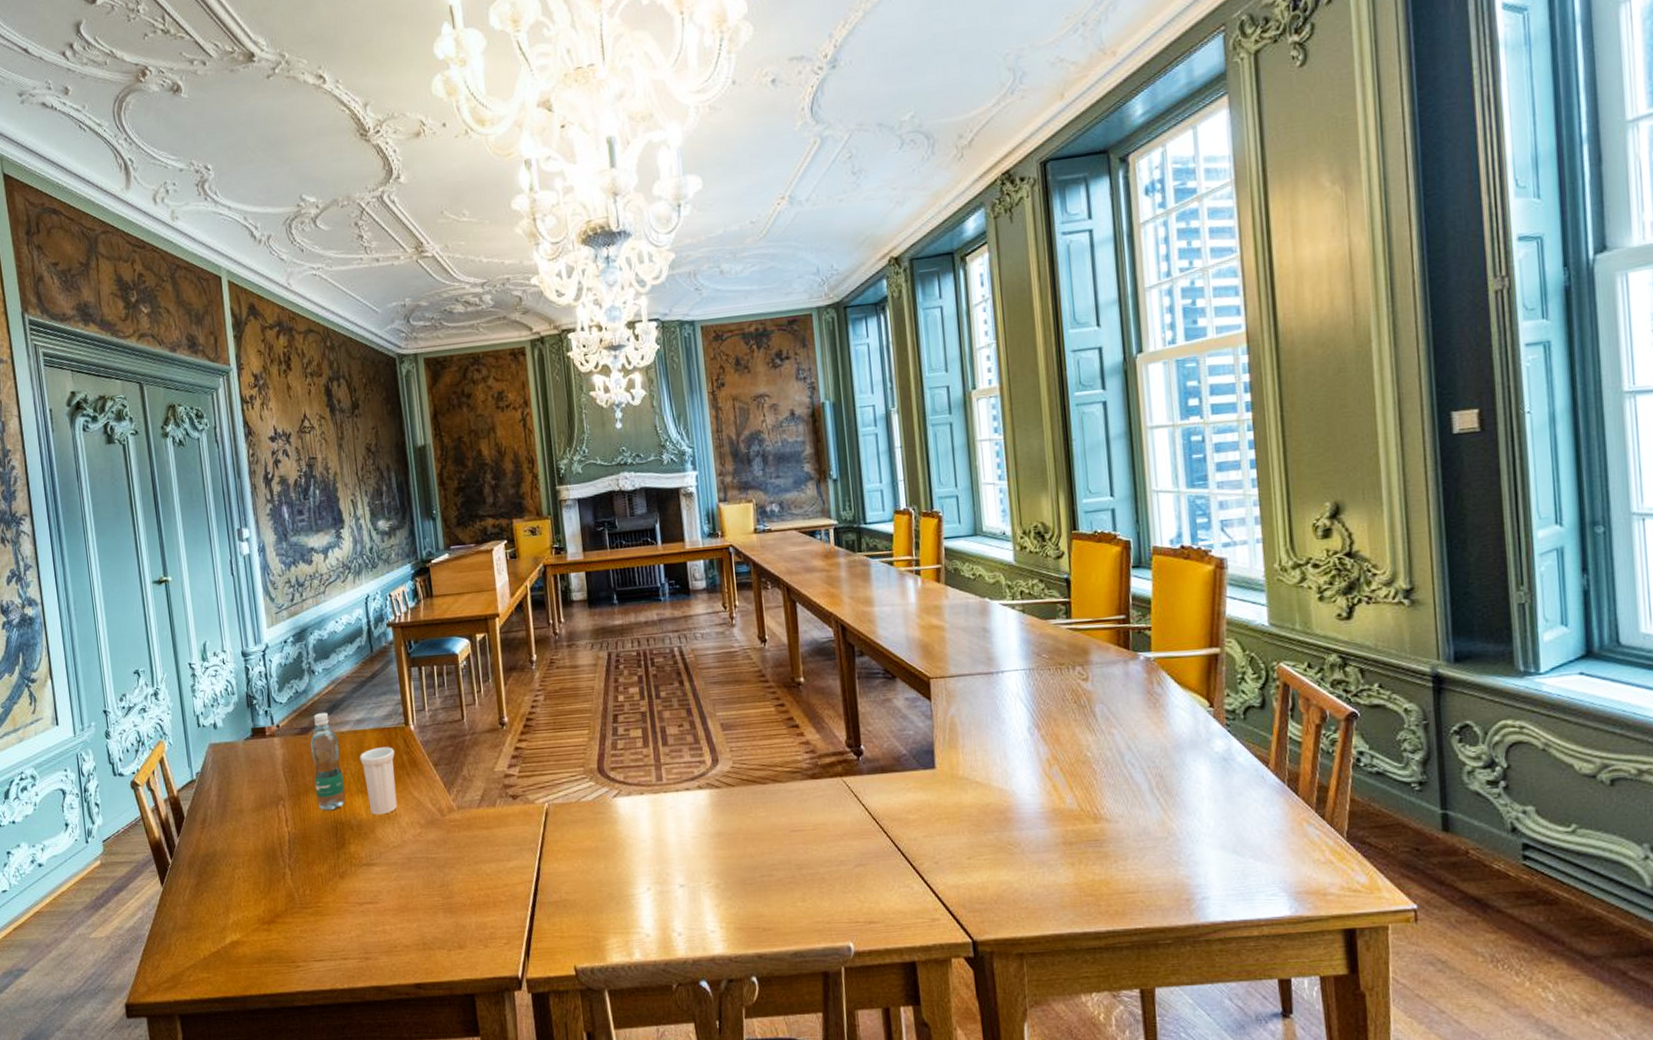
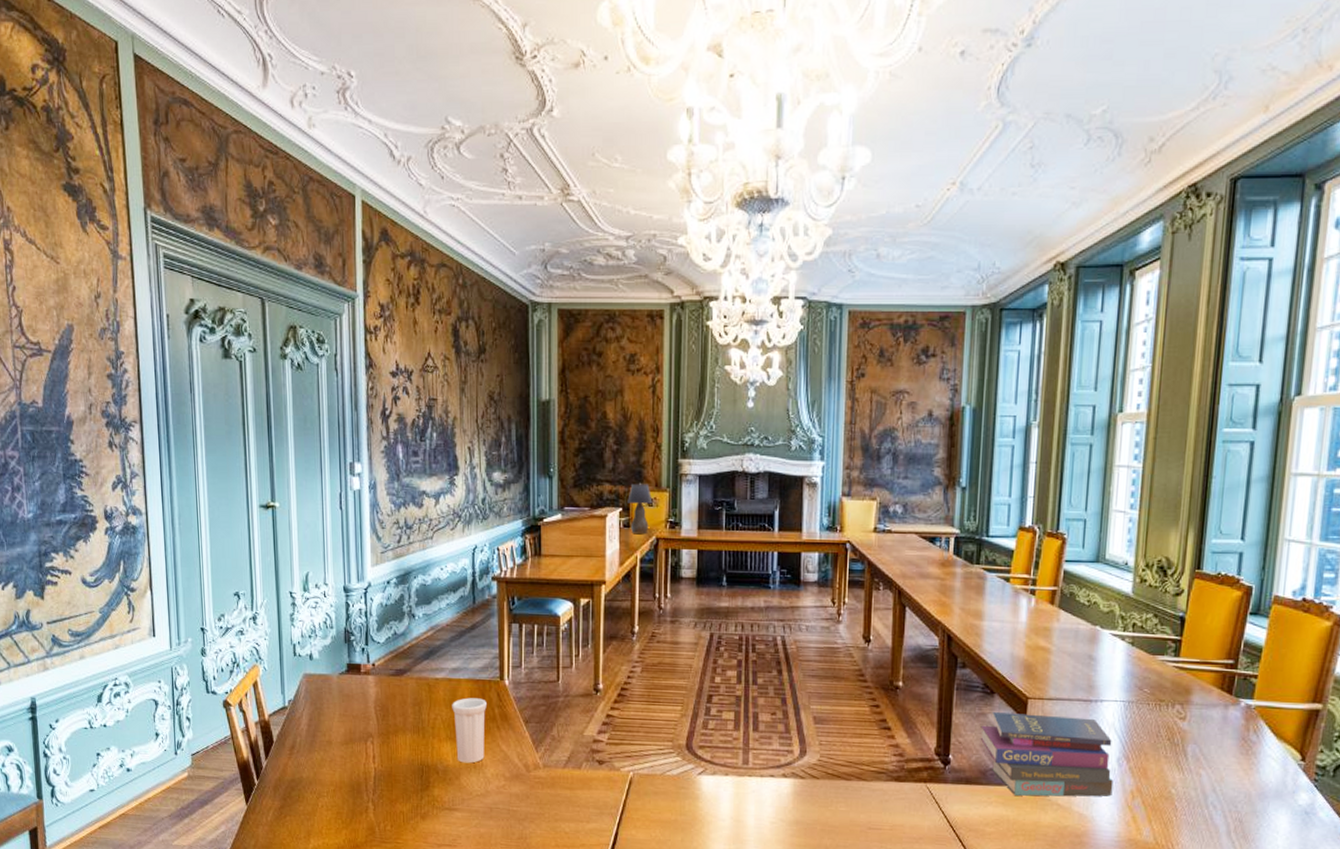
bottle: present [310,712,346,811] -> none [404,656,434,753]
table lamp: none [511,513,536,564] -> present [627,482,653,535]
books: none [887,690,1029,778] -> present [980,712,1113,797]

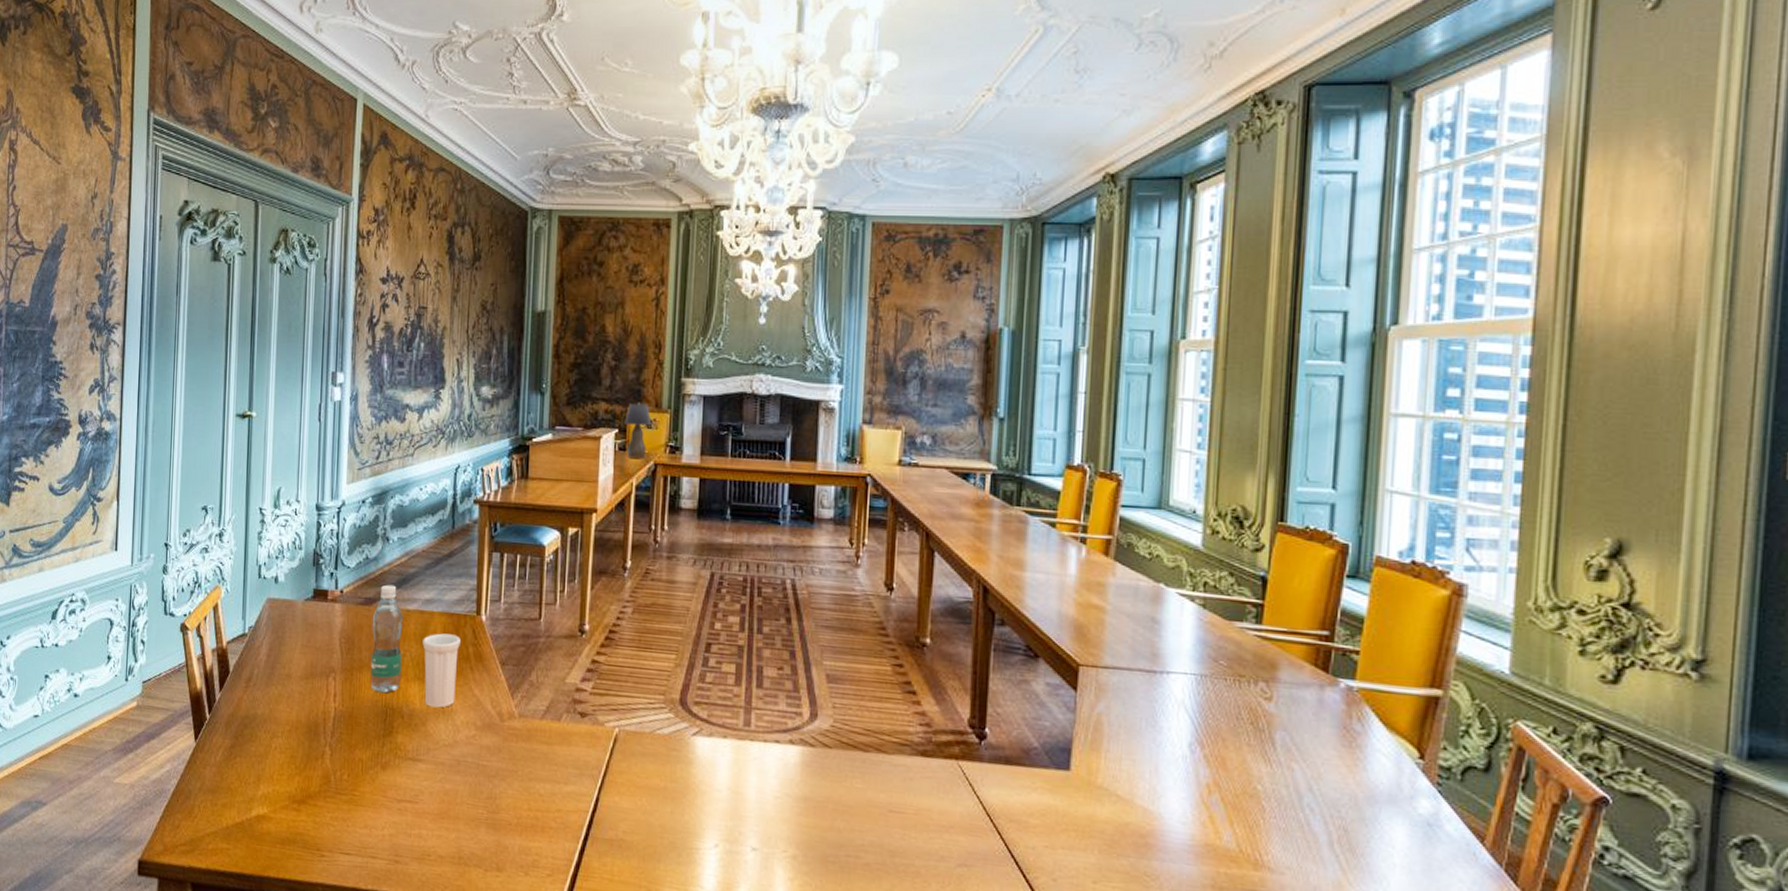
bottle: none [404,656,434,753] -> present [370,584,404,694]
books: present [980,712,1113,797] -> none [1022,680,1185,790]

